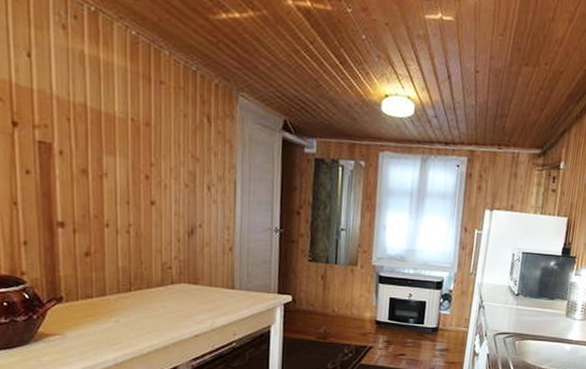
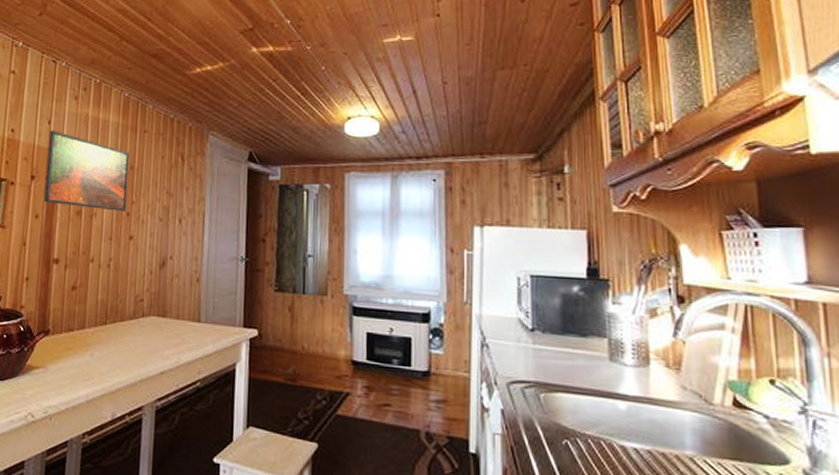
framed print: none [30,65,145,174] -> present [44,130,130,211]

